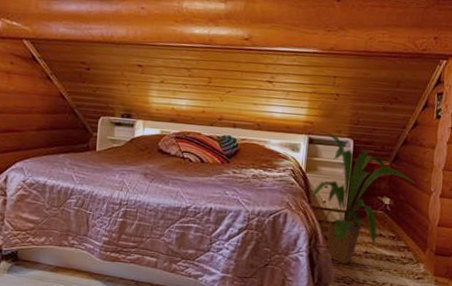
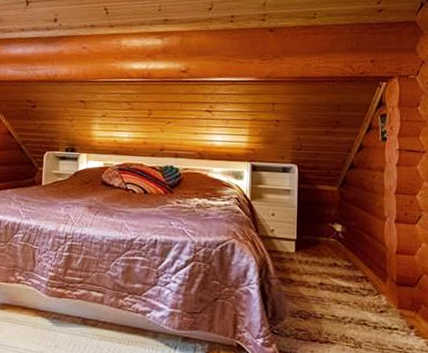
house plant: present [308,130,416,265] -> none [256,157,367,298]

